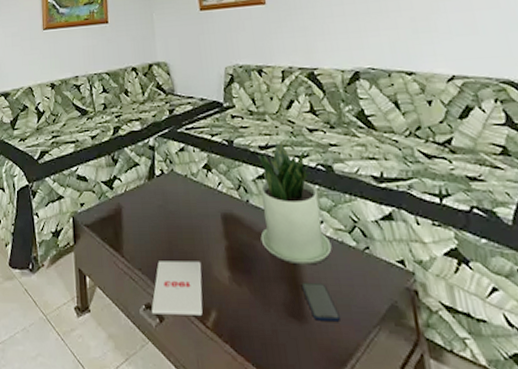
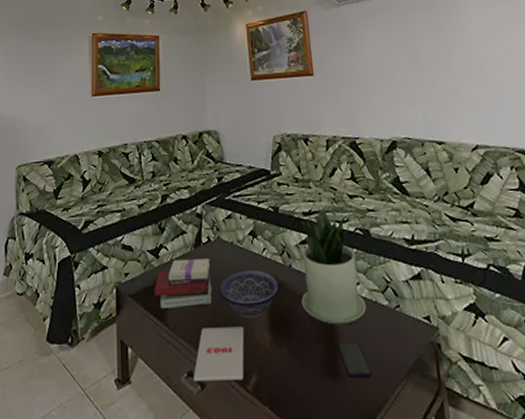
books: none [109,191,168,239] -> present [154,259,212,308]
decorative bowl: none [173,204,238,253] -> present [218,269,280,319]

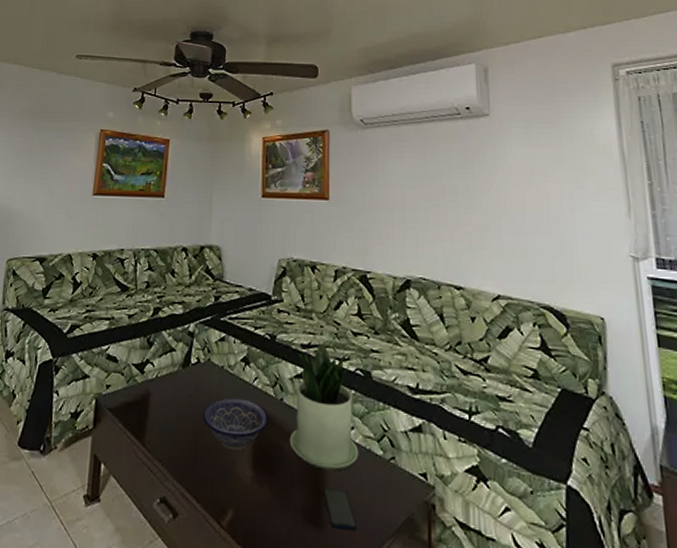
books: present [154,259,212,308] -> none [134,378,198,431]
magazine: present [192,326,245,381] -> none [165,453,225,514]

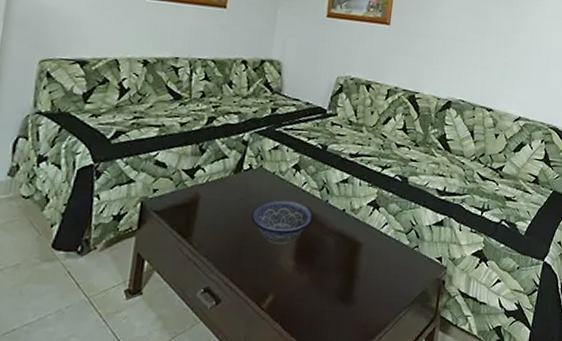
planter: present [289,341,359,471] -> none [330,151,393,258]
smartphone: present [323,487,356,530] -> none [355,272,381,304]

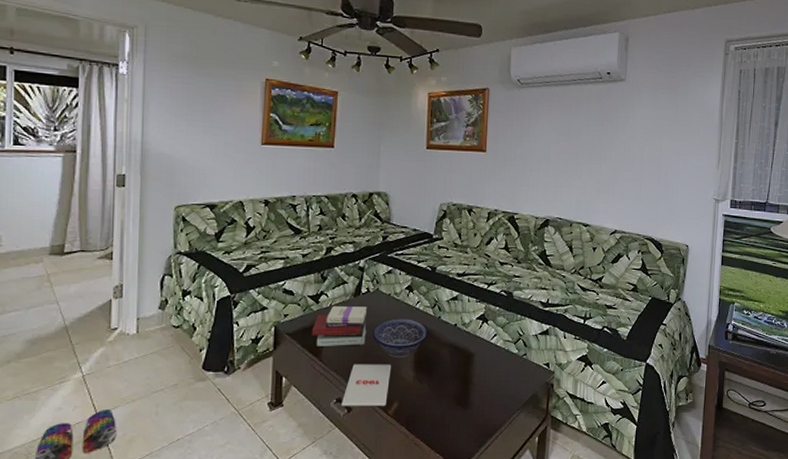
books: none [182,183,249,230] -> present [311,306,368,347]
magazine: none [208,249,270,298] -> present [341,364,392,406]

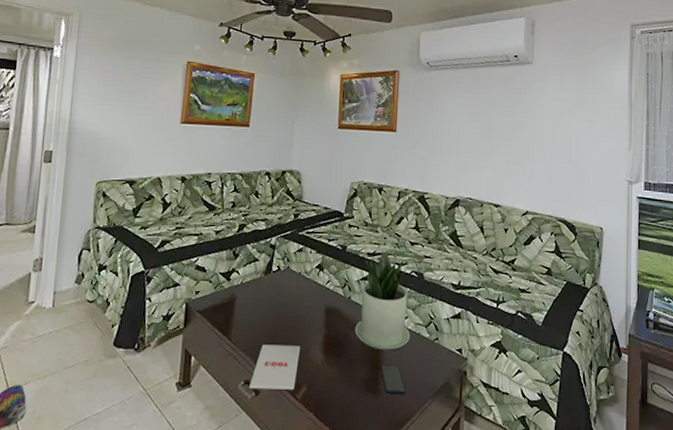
books: present [311,306,368,347] -> none [221,284,278,326]
decorative bowl: present [372,318,428,358] -> none [281,298,338,339]
planter: none [445,271,499,367] -> present [355,250,410,351]
smartphone: none [470,379,495,407] -> present [380,364,406,394]

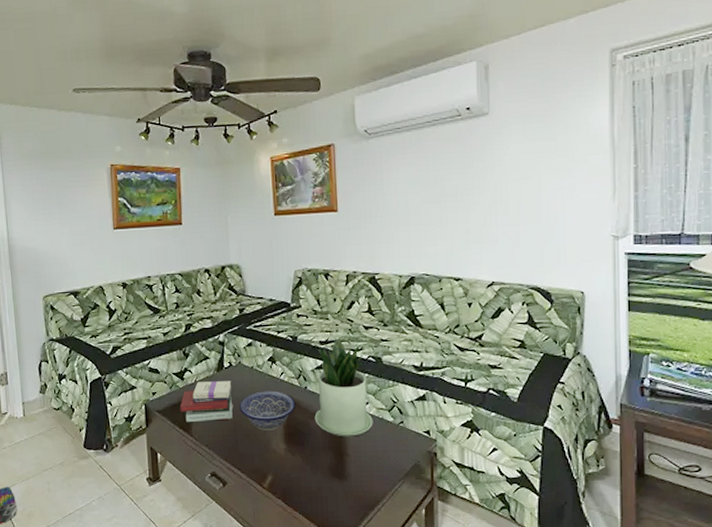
books: none [221,284,278,326] -> present [180,381,233,422]
magazine: present [248,344,301,390] -> none [215,437,262,480]
decorative bowl: none [281,298,338,339] -> present [238,390,296,431]
smartphone: present [380,364,406,394] -> none [345,450,373,478]

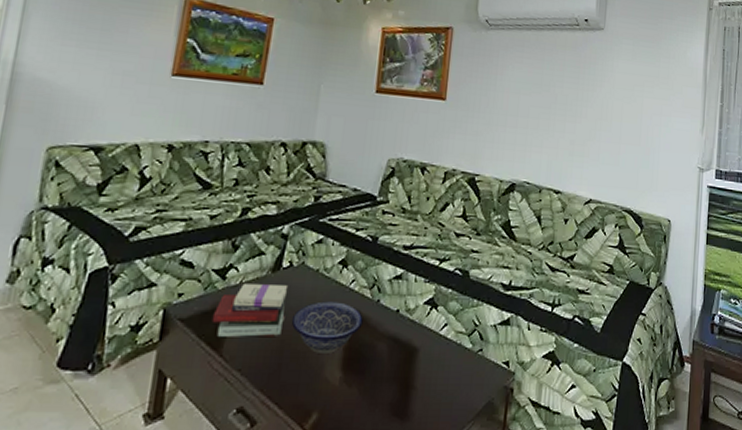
planter: present [314,337,373,437] -> none [382,243,452,366]

